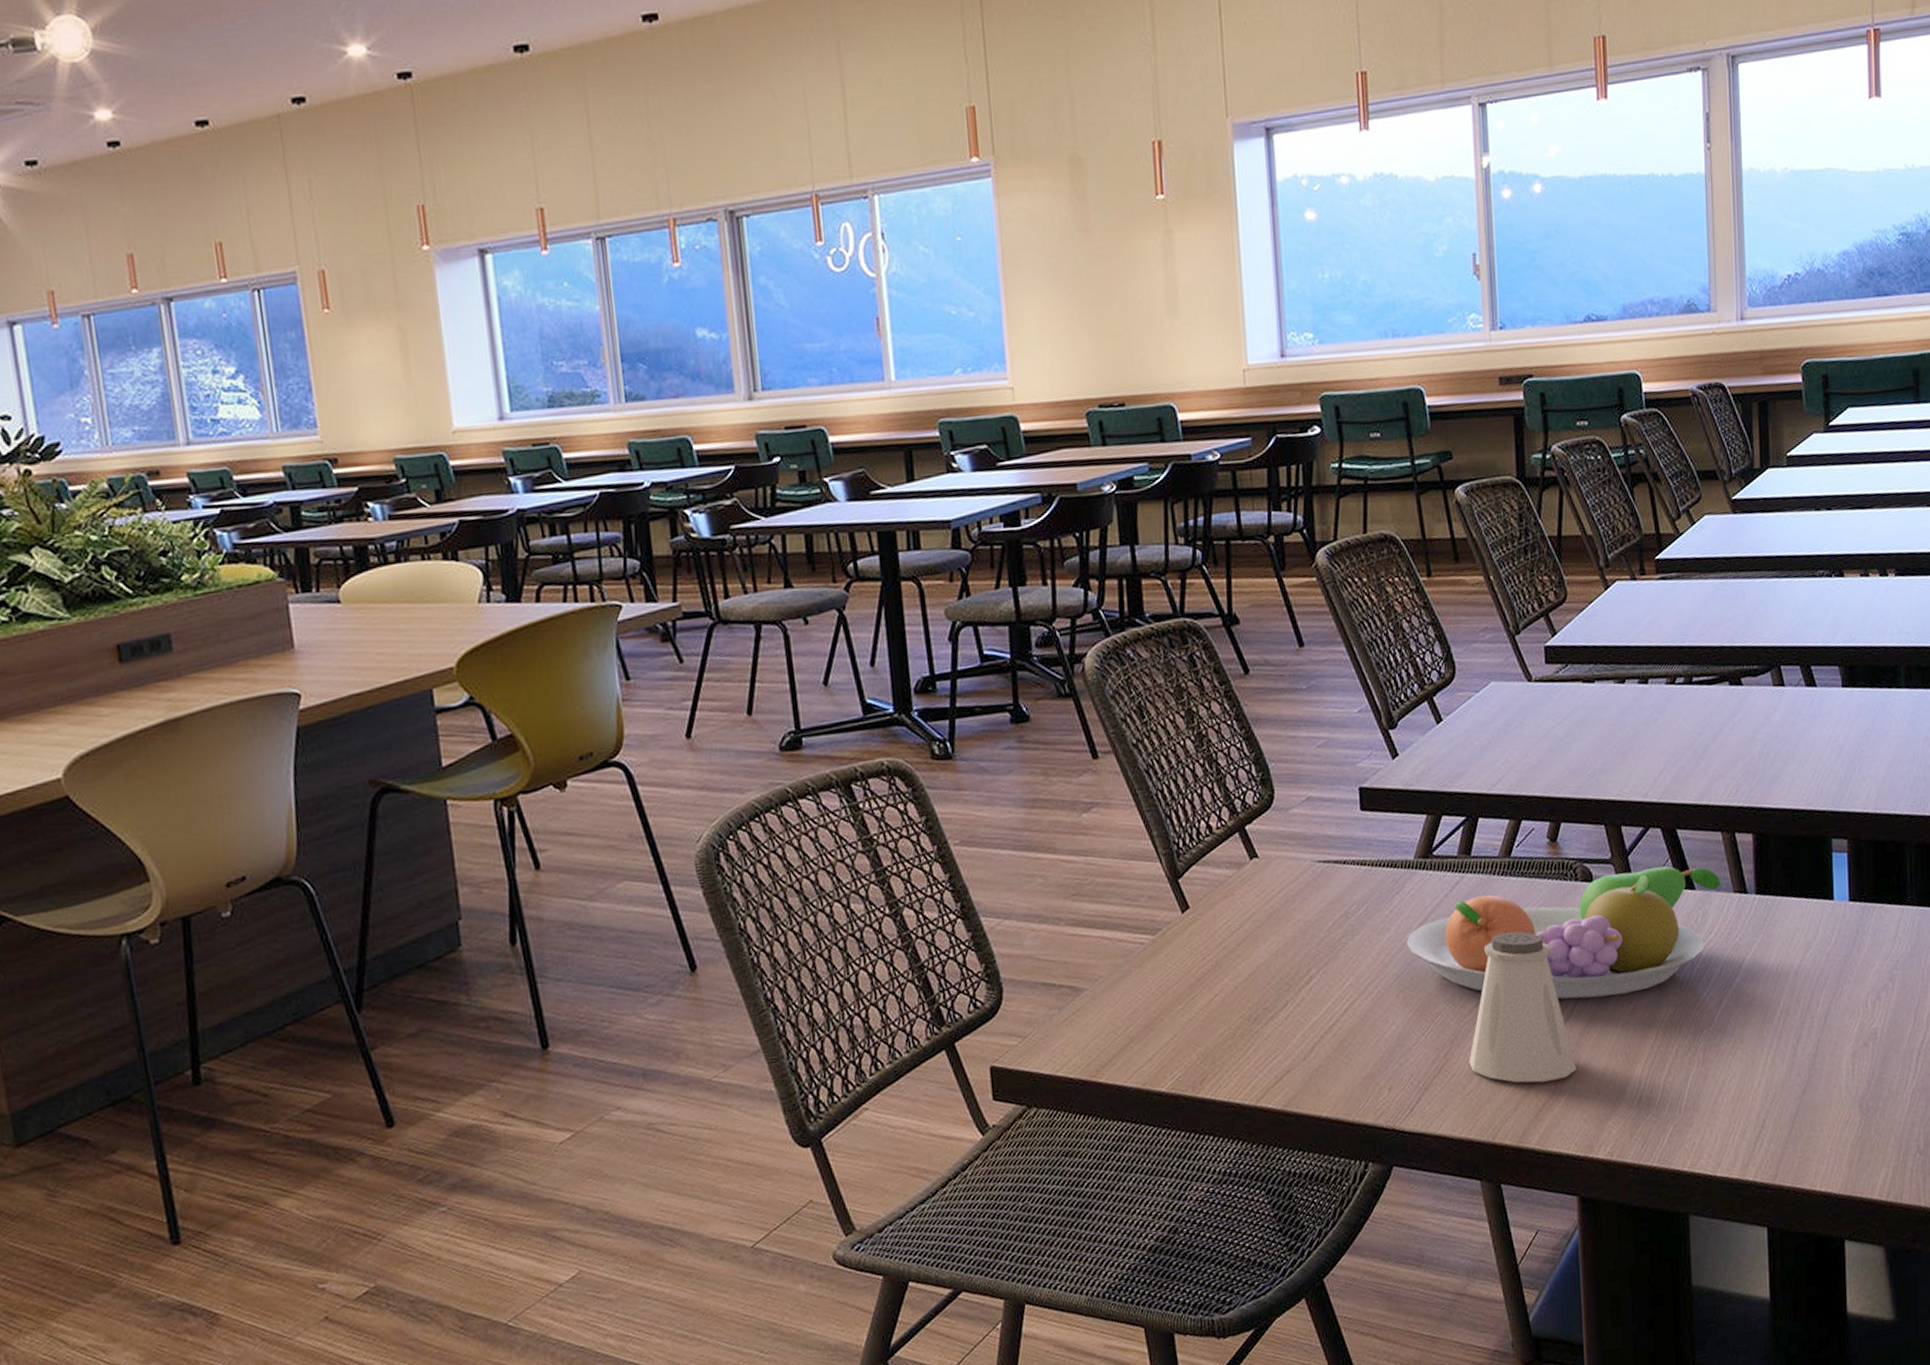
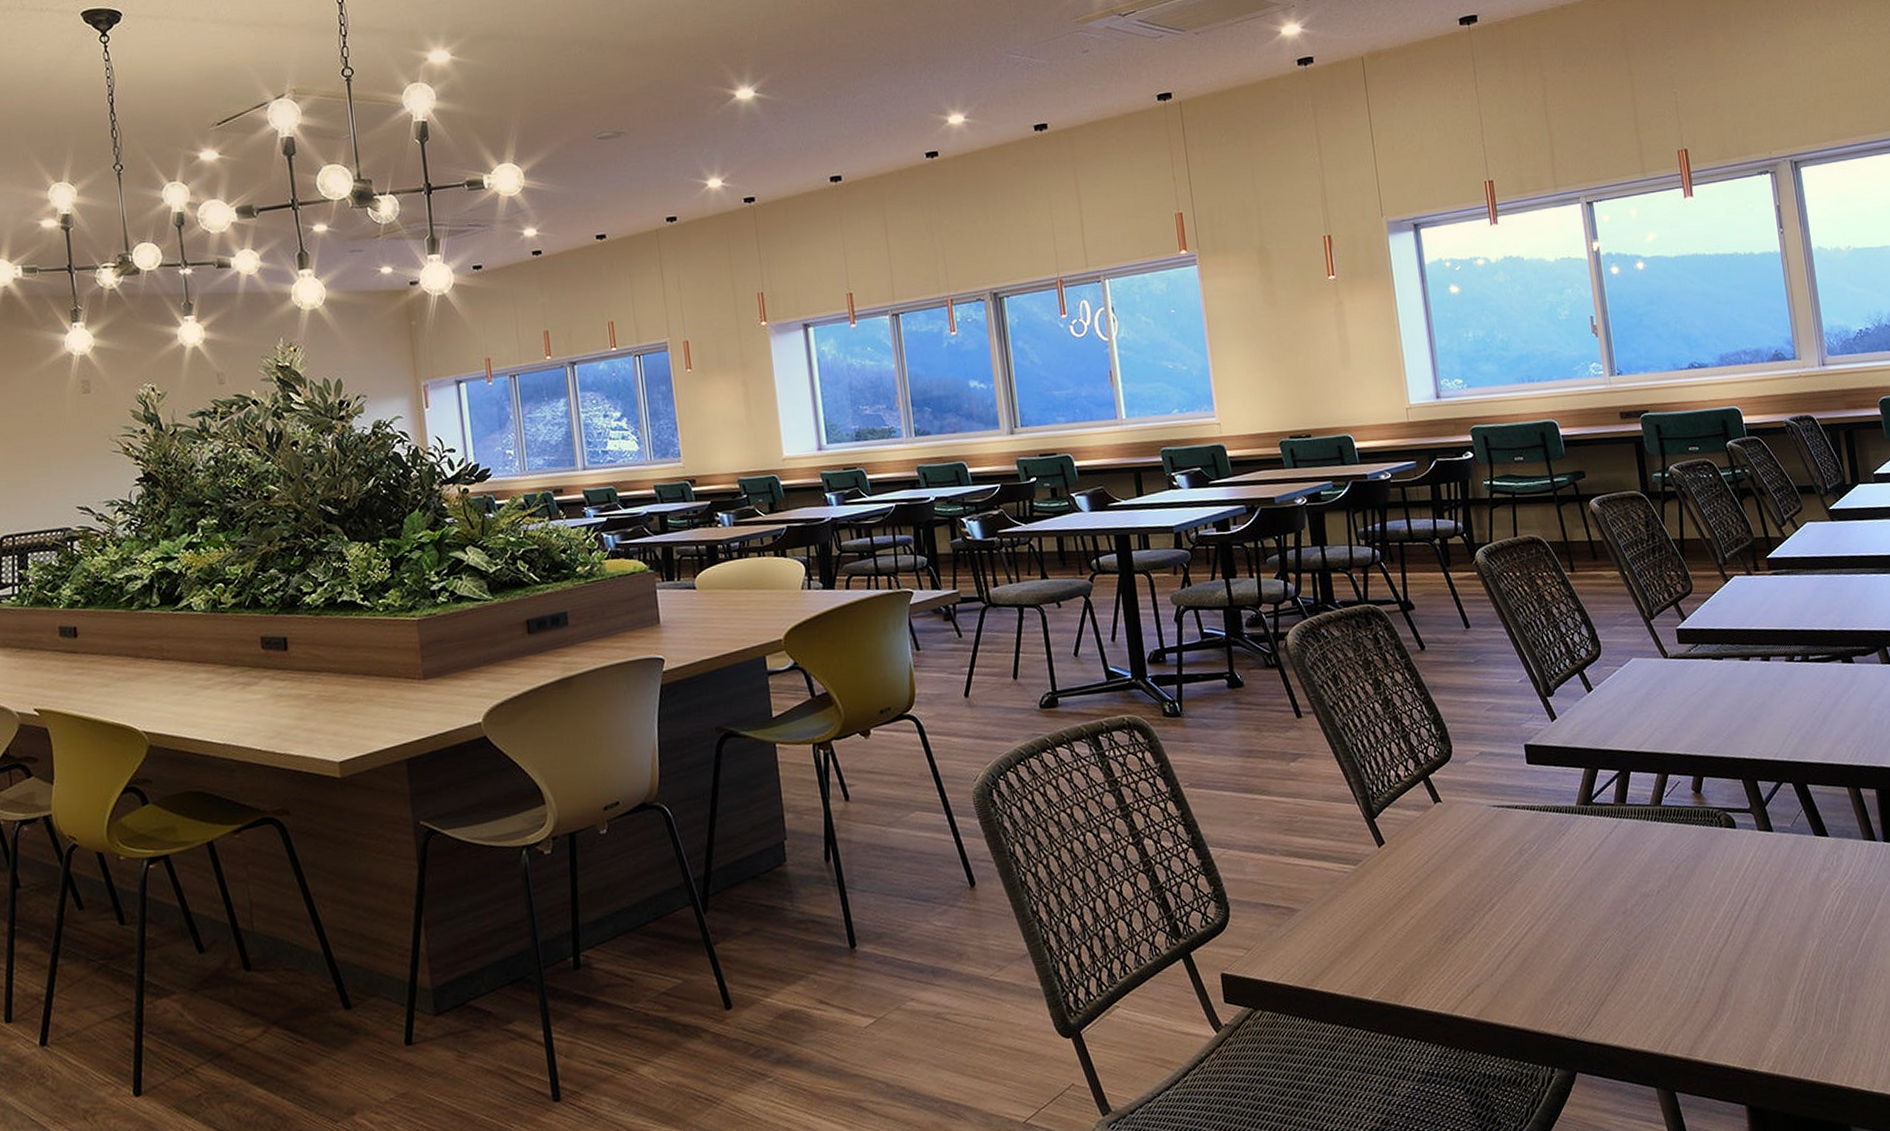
fruit bowl: present [1406,866,1721,999] -> none [1574,815,1851,929]
saltshaker: present [1469,931,1576,1083] -> none [1638,869,1735,1002]

